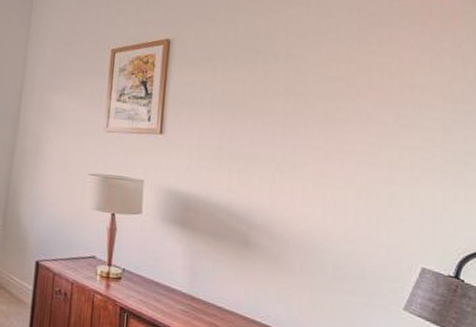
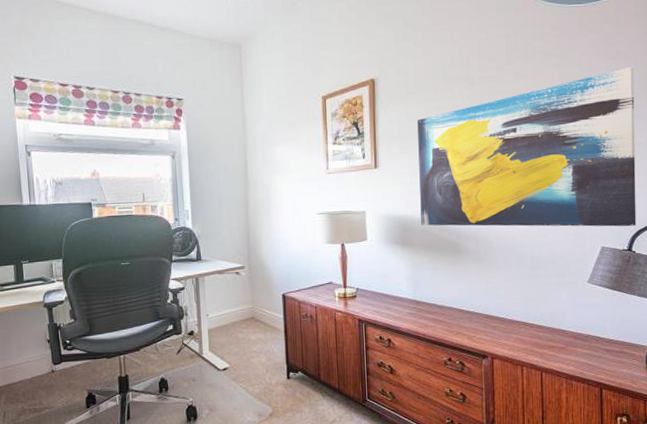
wall art: none [206,66,465,250] -> present [417,66,636,227]

